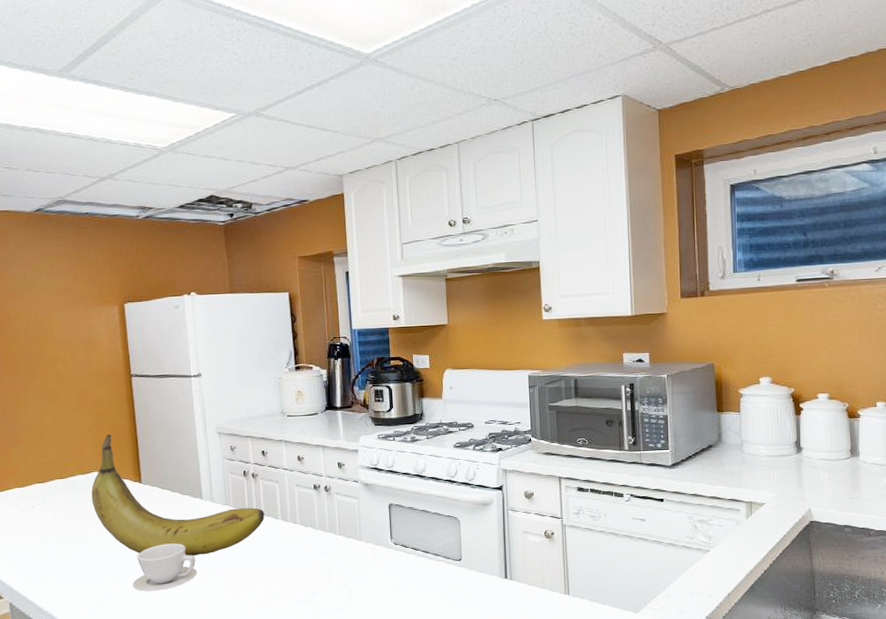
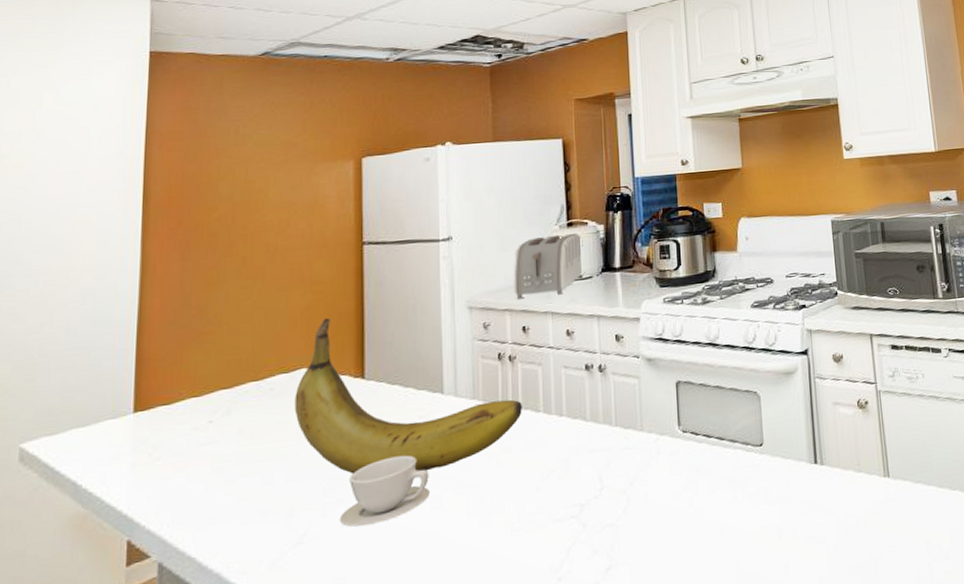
toaster: none [252,376,312,429] -> present [513,233,585,300]

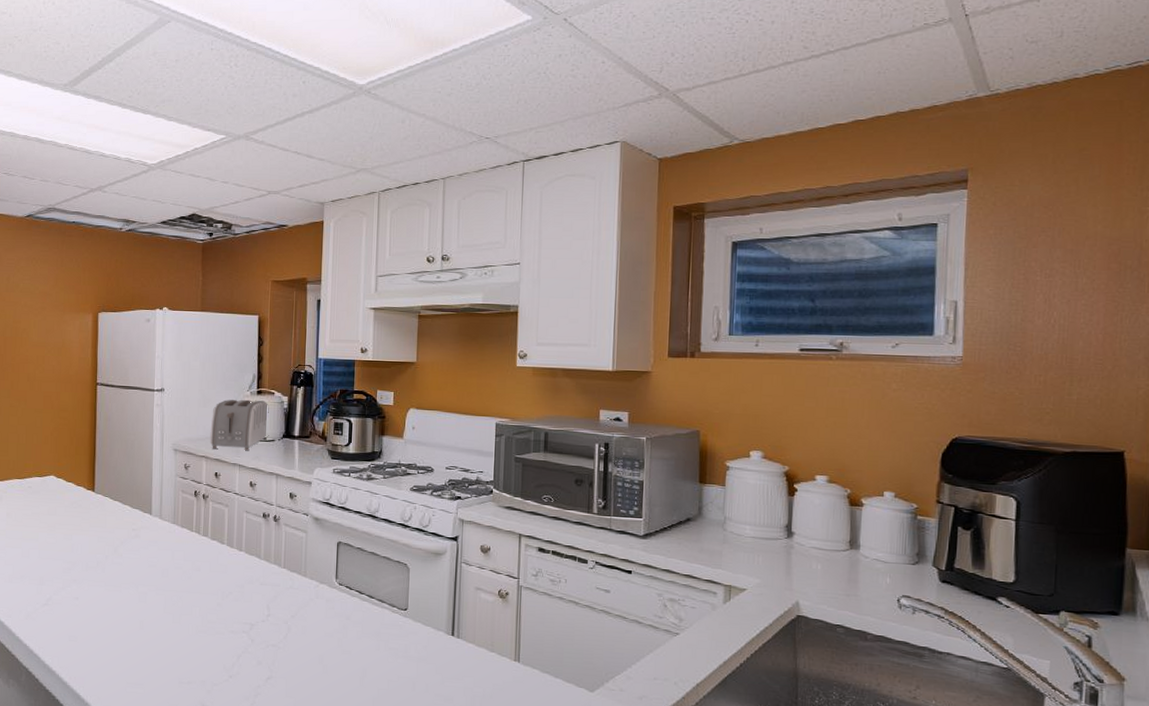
banana: present [294,317,522,474] -> none [45,439,211,572]
teacup: present [339,455,431,527] -> none [73,555,139,603]

